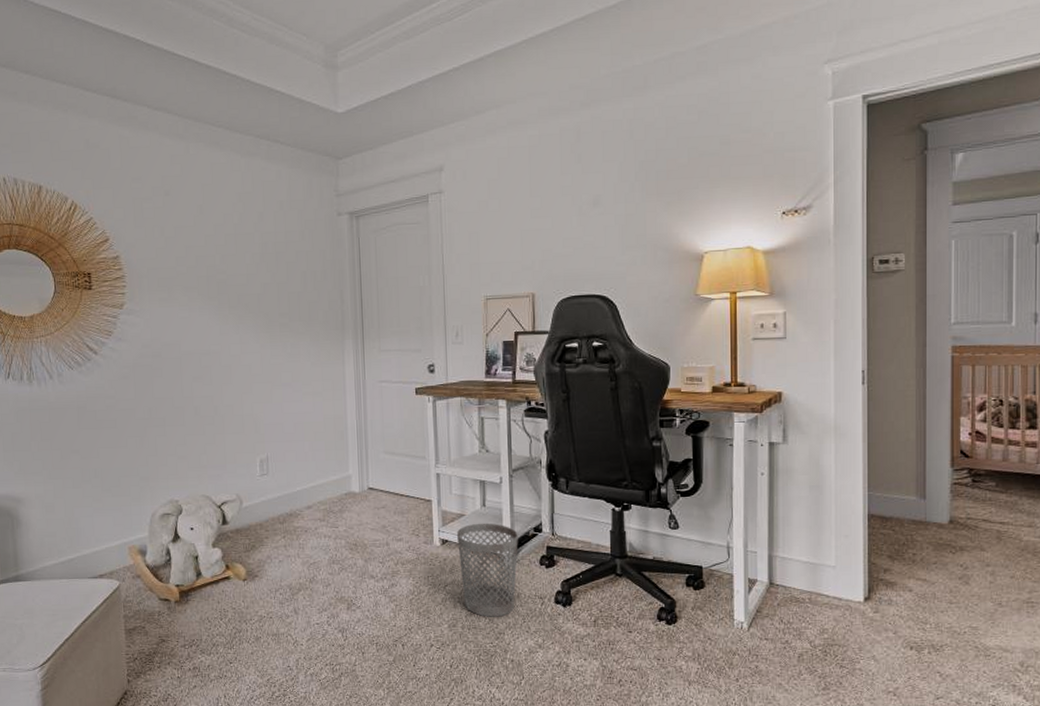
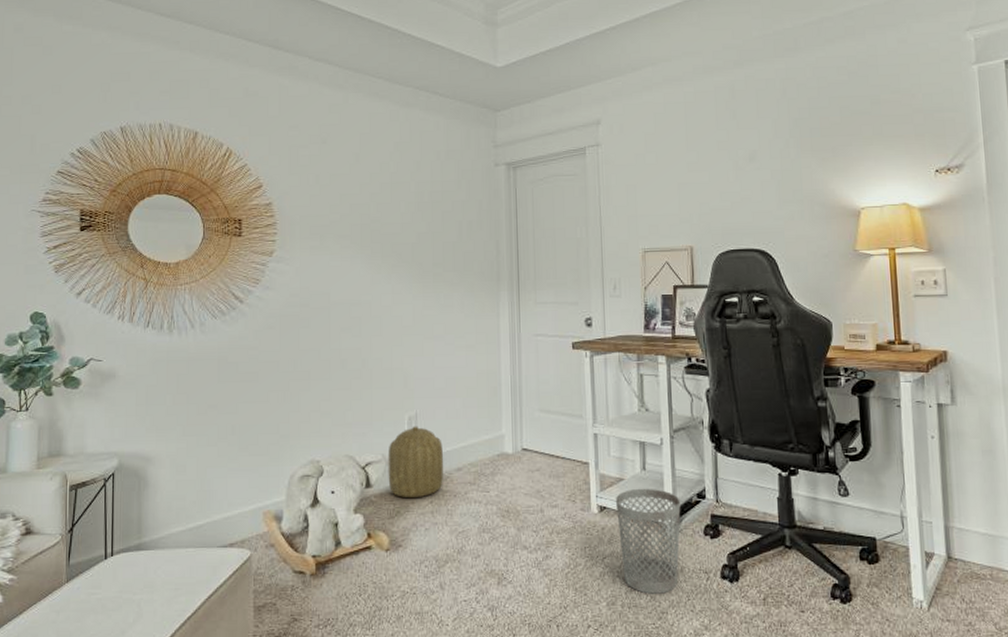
basket: none [242,468,295,534] -> present [388,426,444,499]

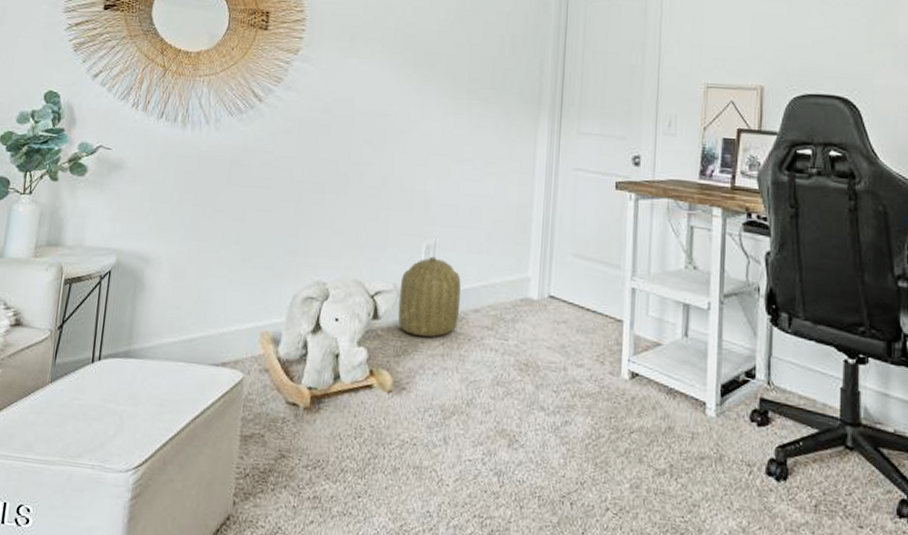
wastebasket: present [615,488,681,594] -> none [649,357,726,483]

